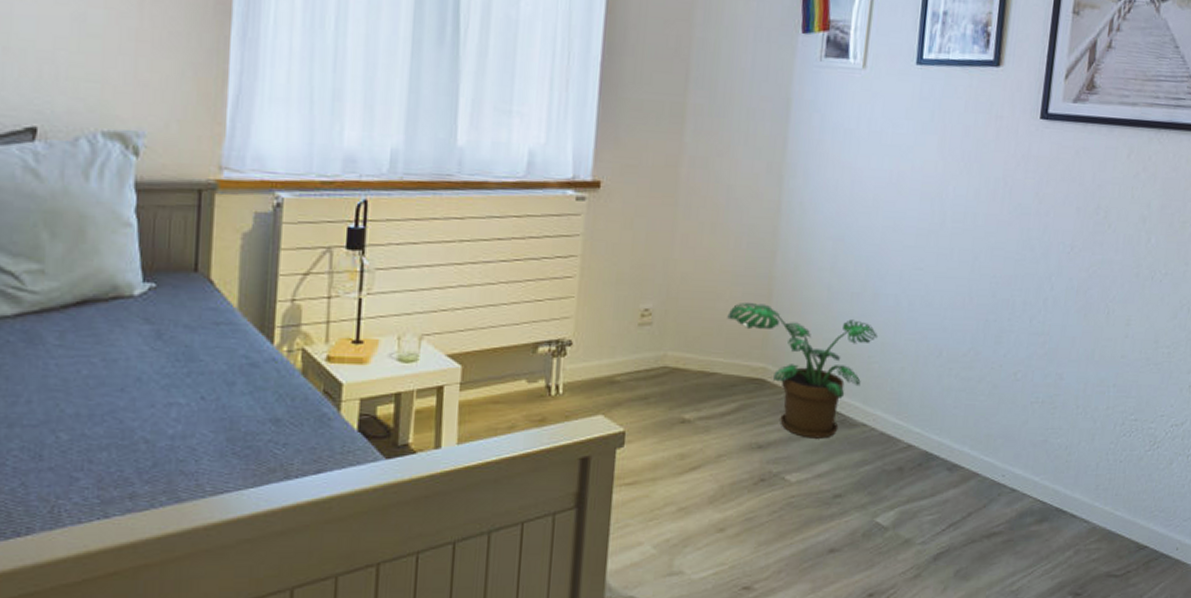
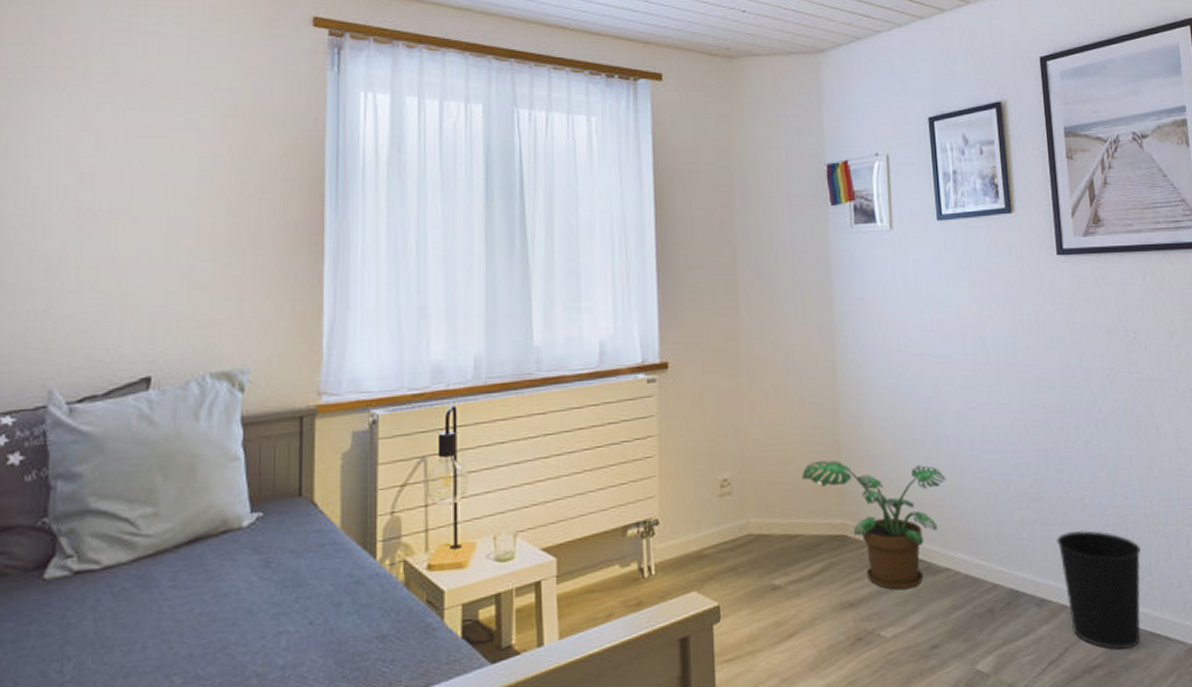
wastebasket: none [980,403,1065,521] -> present [1056,529,1141,651]

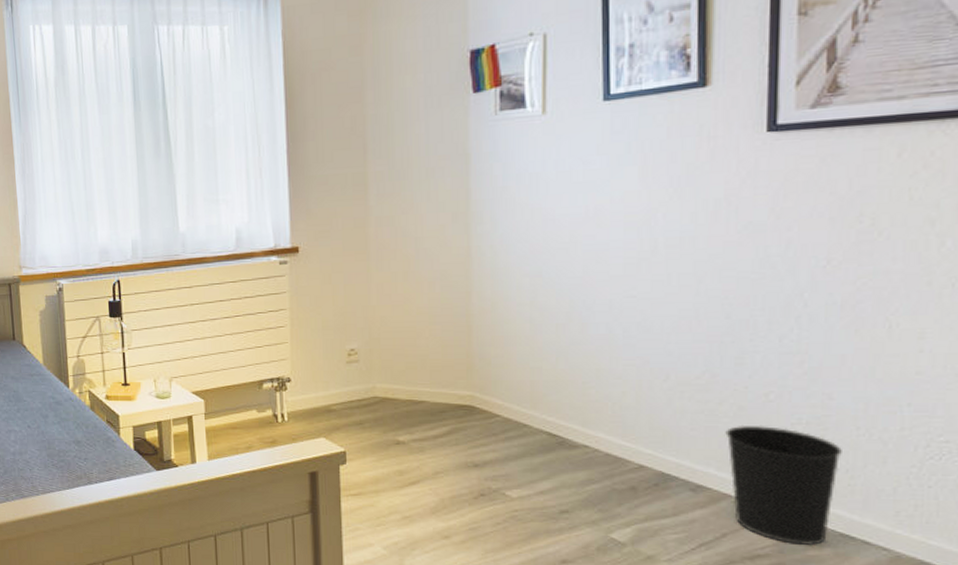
potted plant: present [801,460,947,590] -> none [429,338,592,459]

